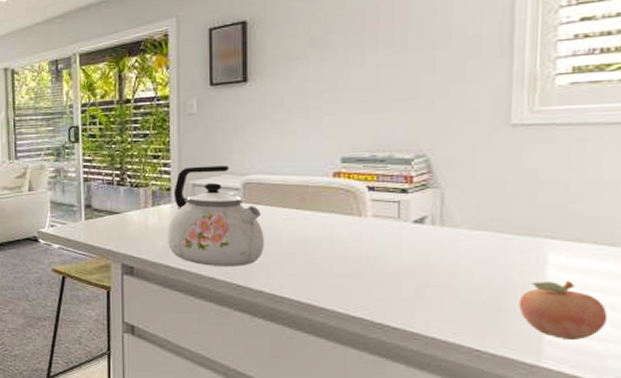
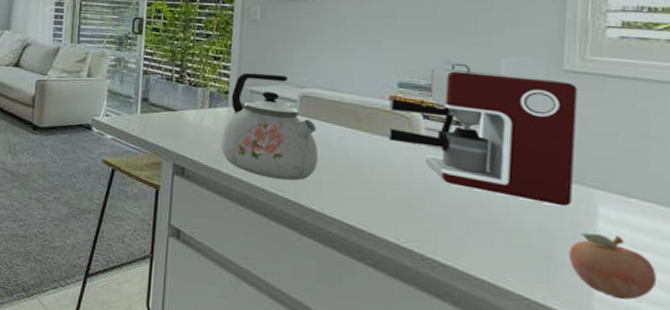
coffee maker: none [333,115,526,259] -> present [388,56,577,207]

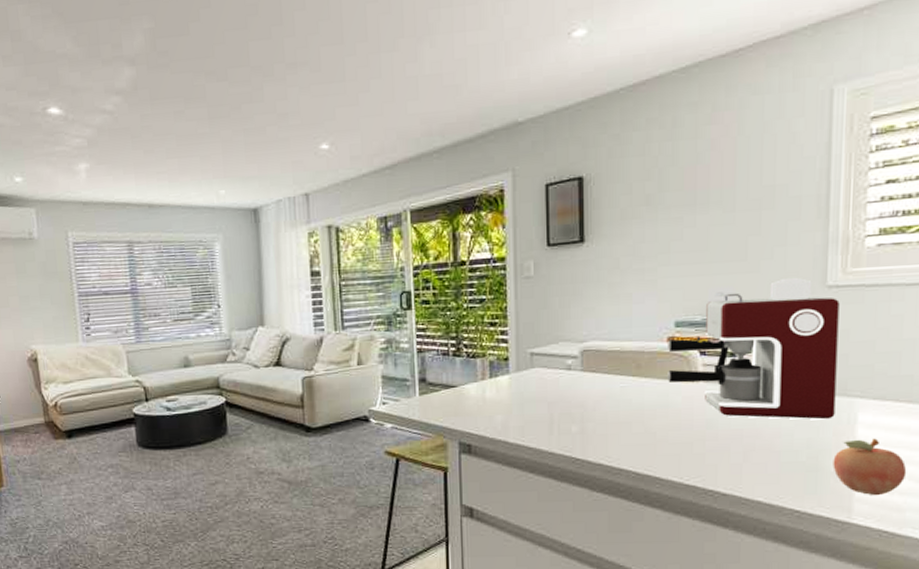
kettle: present [220,72,318,181] -> none [505,332,602,440]

